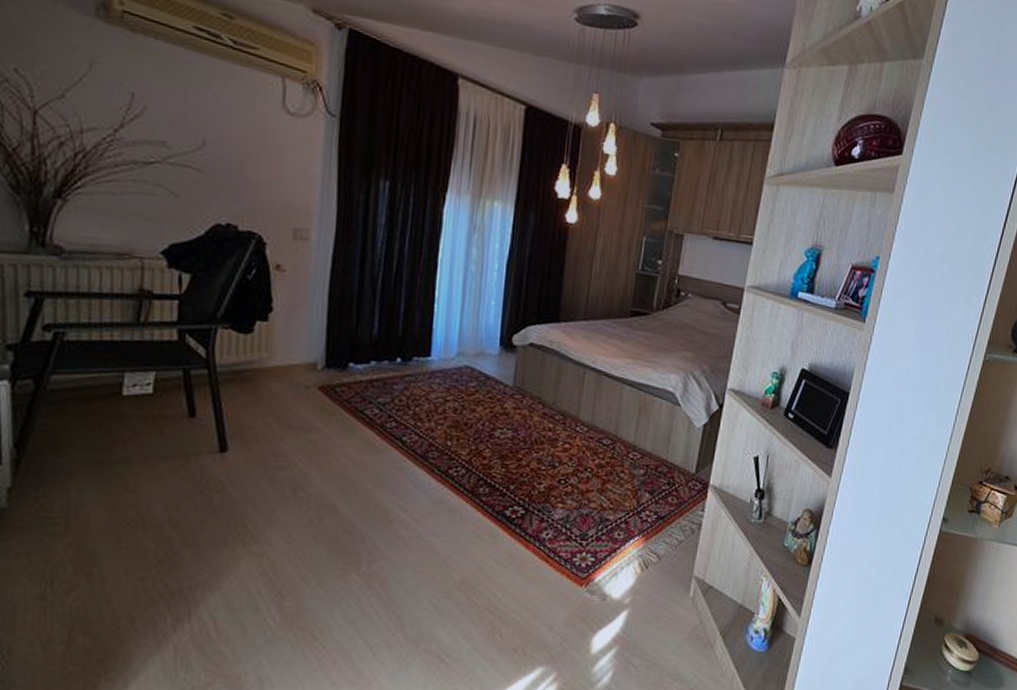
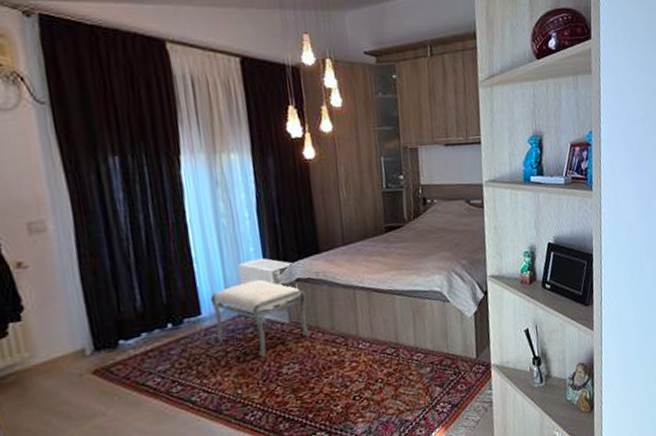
ottoman: none [440,334,536,415] -> present [210,279,309,357]
air purifier: none [475,313,530,370] -> present [238,258,298,310]

